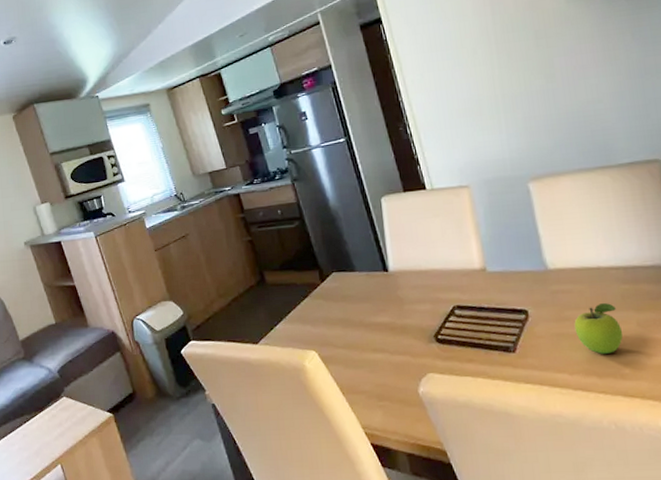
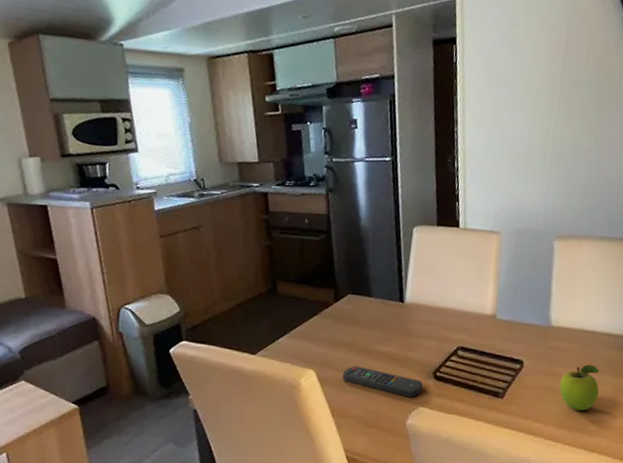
remote control: none [344,340,428,365] -> present [342,365,424,398]

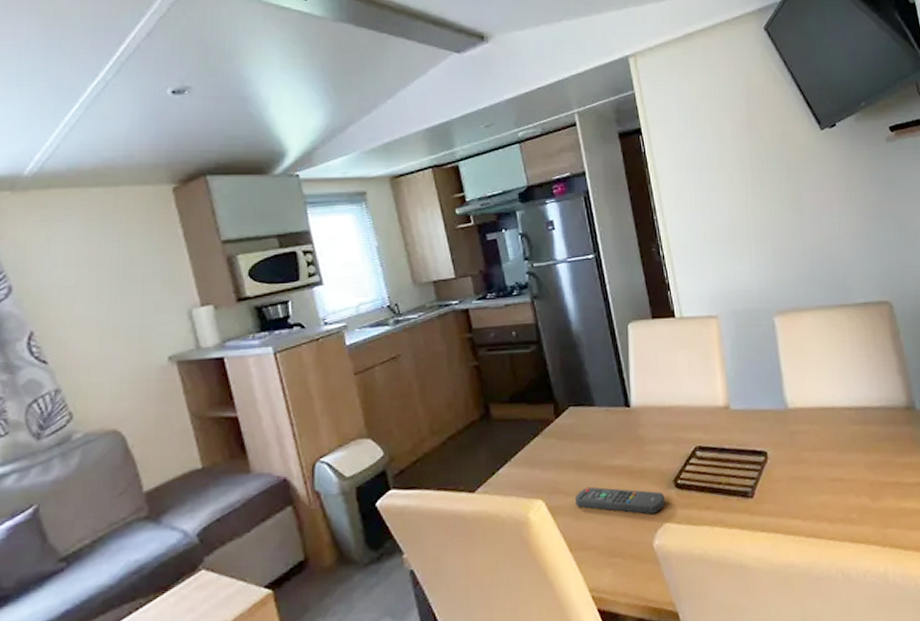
fruit: present [559,365,600,411] -> none [809,444,853,498]

